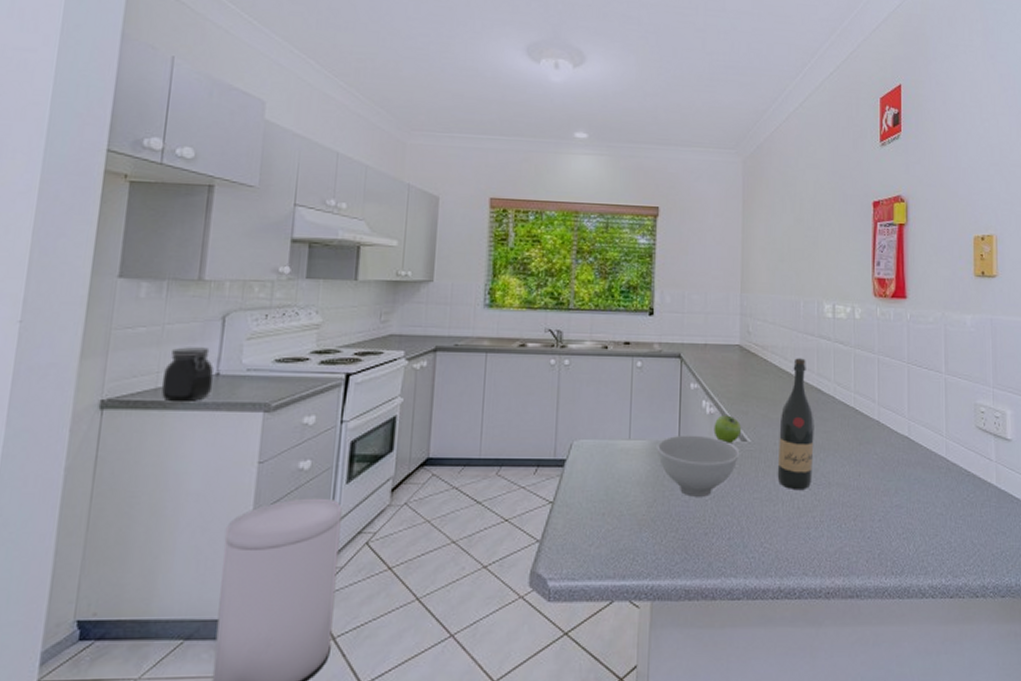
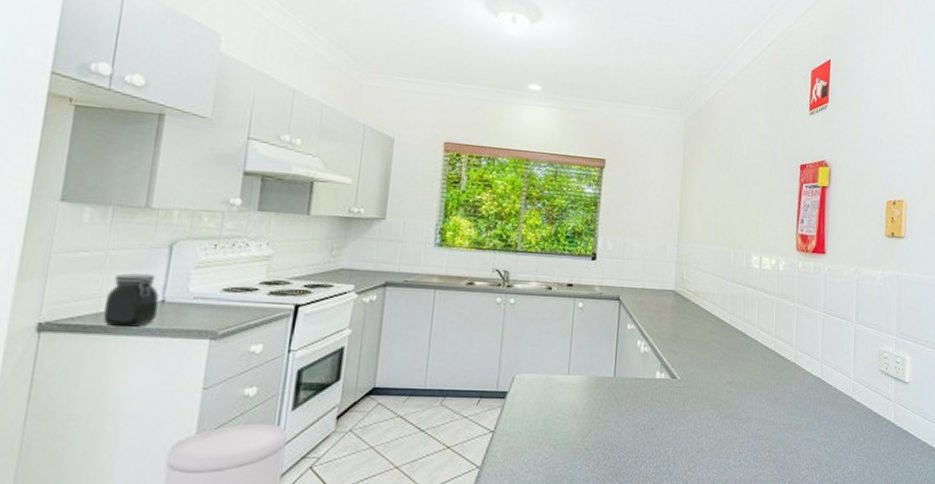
bowl: present [656,435,740,497] -> none [593,371,670,428]
fruit: present [713,415,742,443] -> none [646,354,673,380]
wine bottle: present [777,358,814,491] -> none [702,304,738,424]

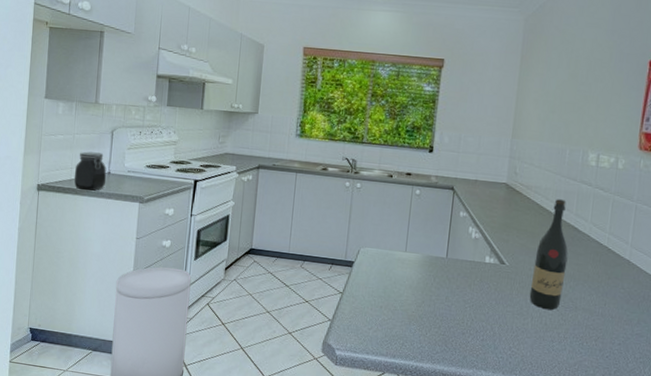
wine bottle: none [702,304,738,424] -> present [529,199,569,311]

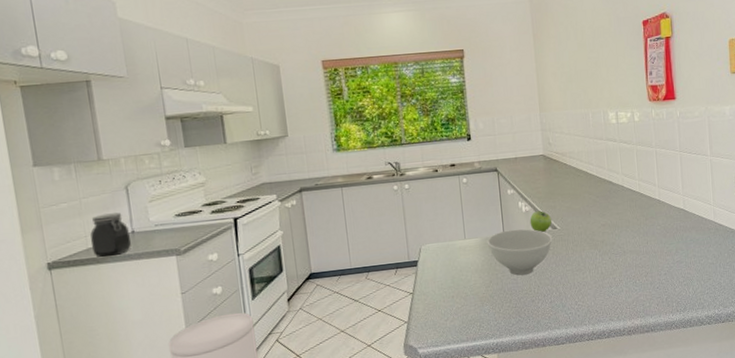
bowl: none [427,253,499,305] -> present [487,229,553,276]
fruit: none [477,240,502,264] -> present [530,210,552,232]
wine bottle: present [529,199,569,311] -> none [581,159,611,260]

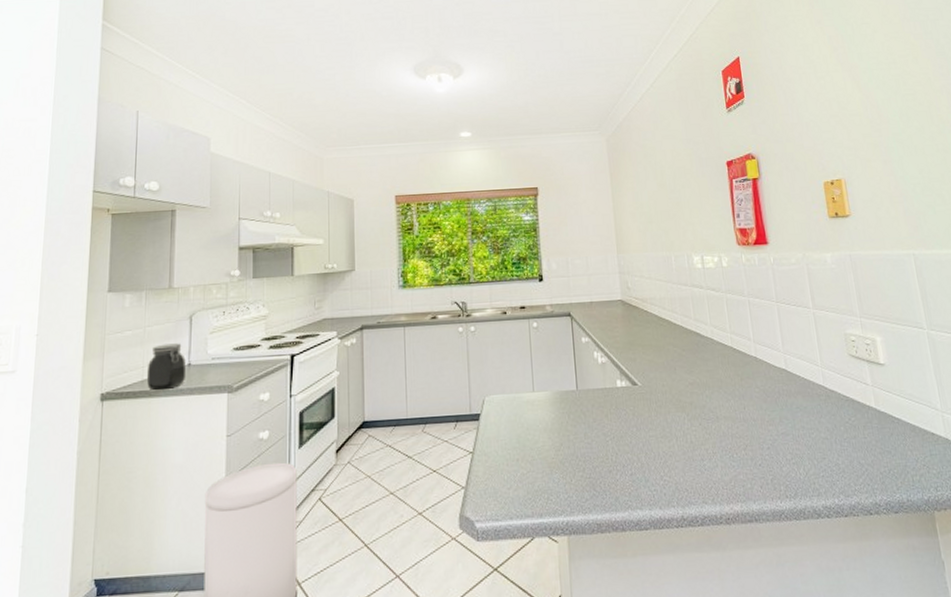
bowl: present [487,229,553,276] -> none [558,383,633,439]
fruit: present [530,210,552,232] -> none [606,363,632,388]

